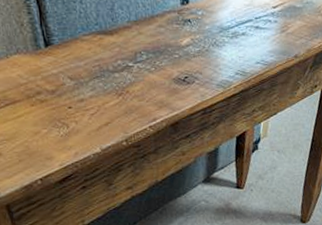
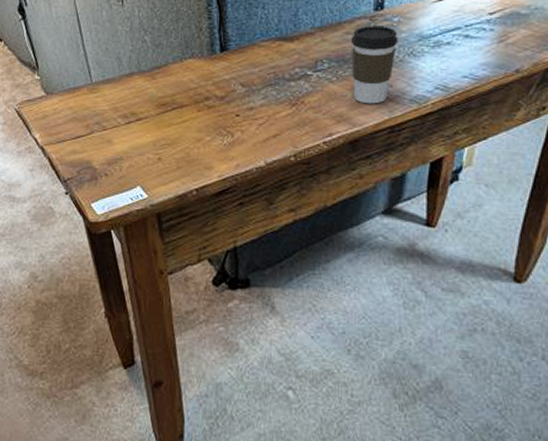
coffee cup: none [163,19,204,90] -> present [350,26,398,104]

